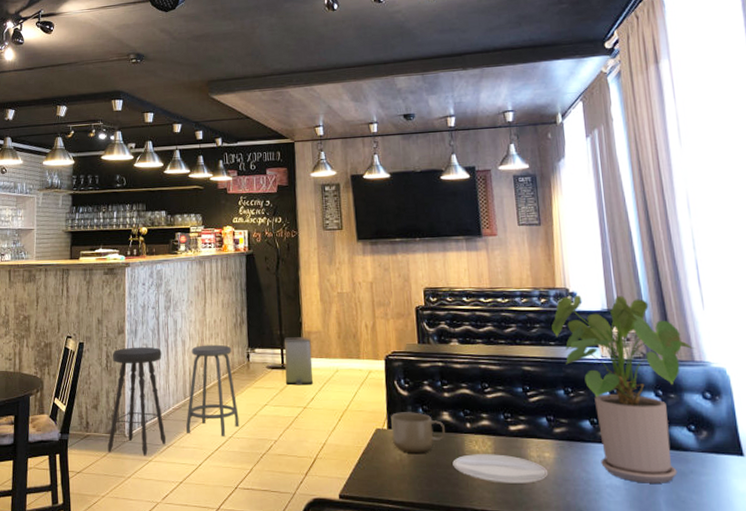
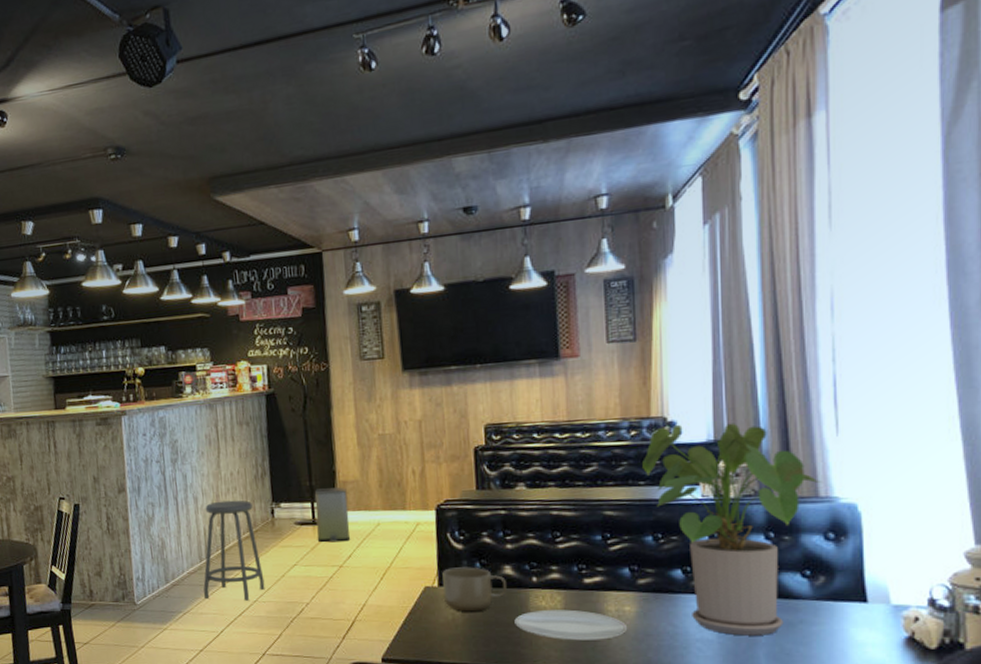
music stool: present [107,346,167,456] -> none [114,505,182,624]

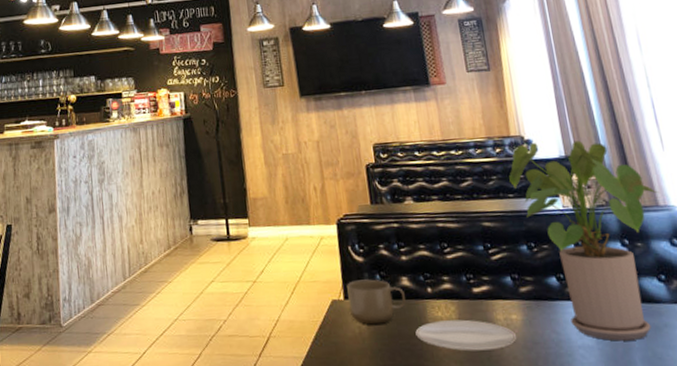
bar stool: present [203,500,265,601] -> none [127,218,185,320]
pedal bin: present [314,487,350,542] -> none [228,204,261,258]

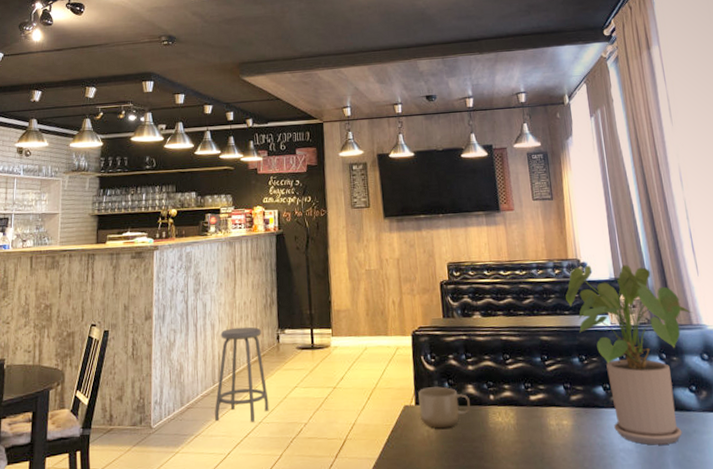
bar stool: none [127,218,185,320] -> present [215,326,269,422]
plate: present [415,319,517,352] -> none [478,424,567,454]

